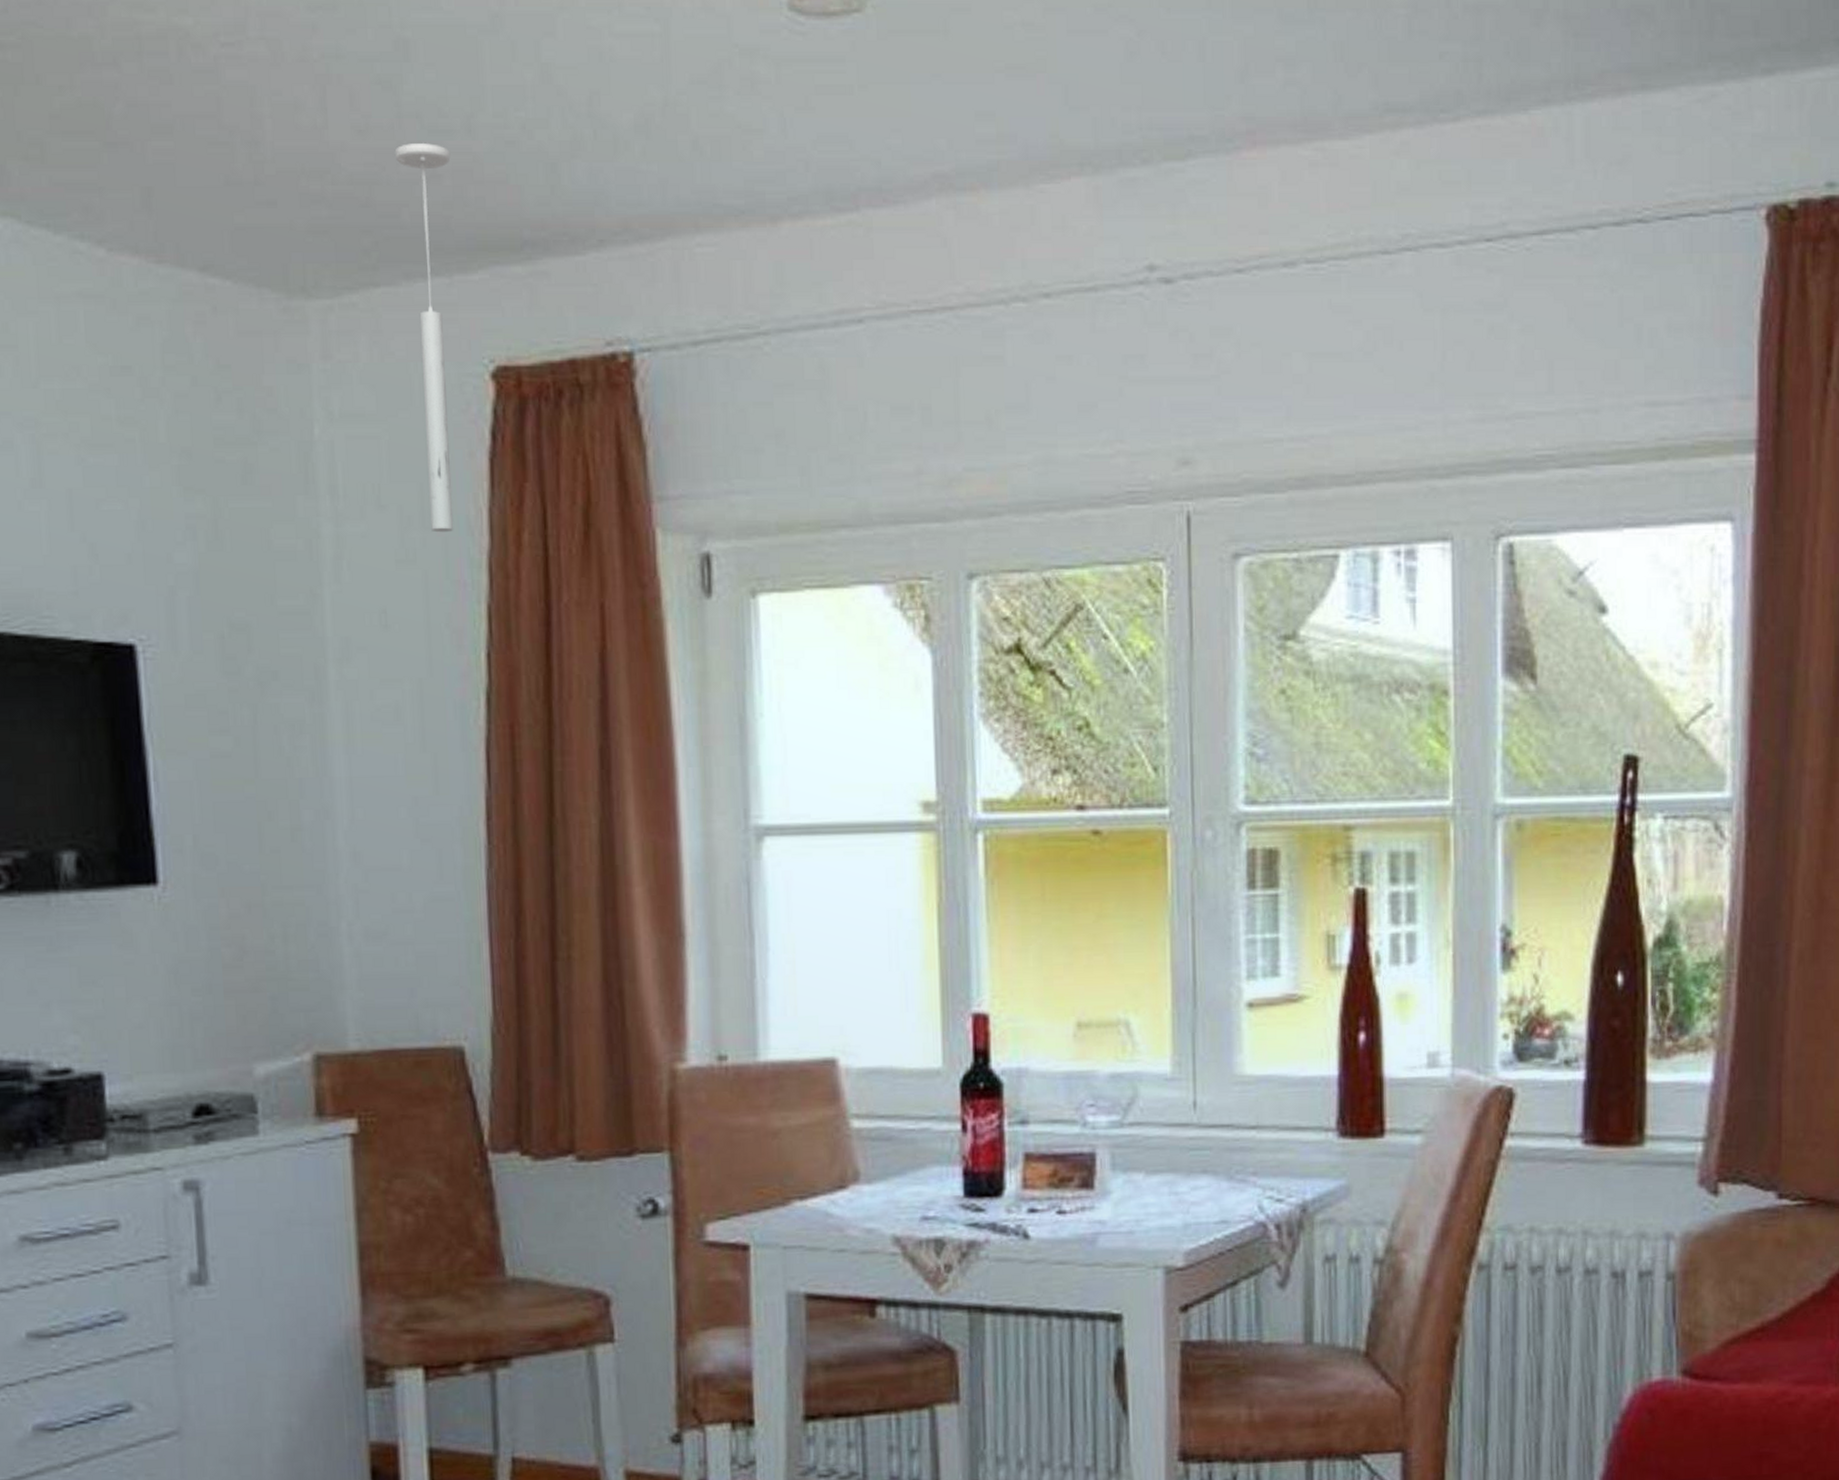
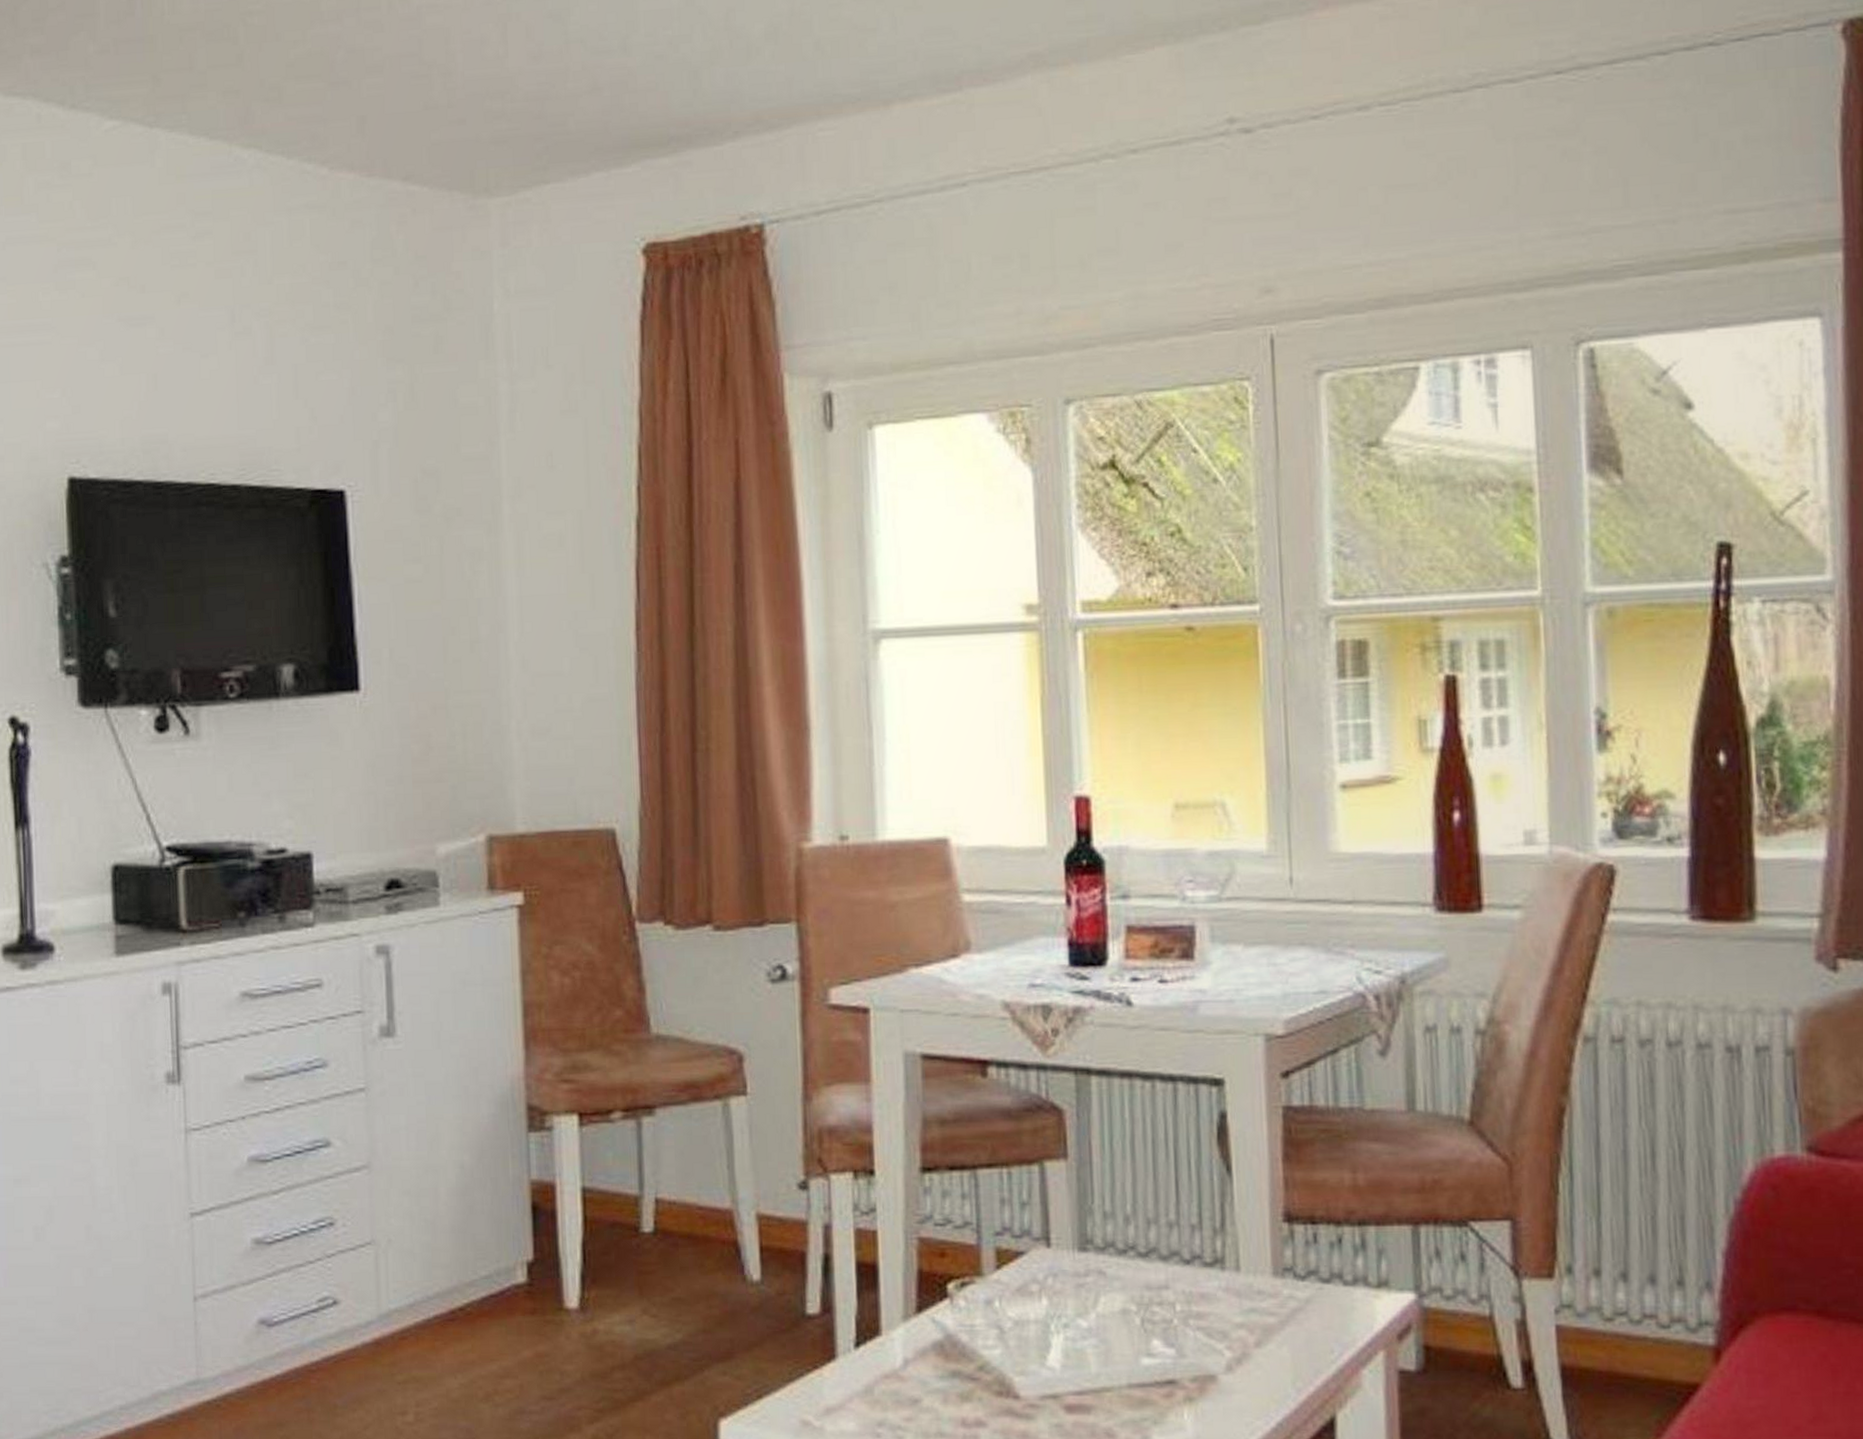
ceiling light: present [394,143,454,533] -> none [562,62,610,386]

